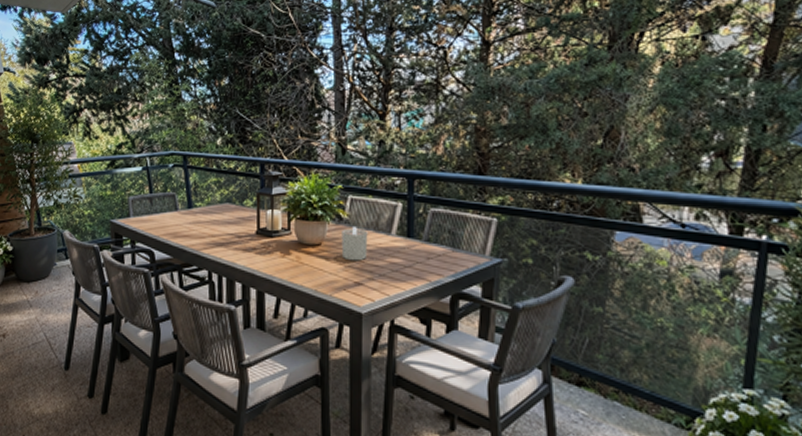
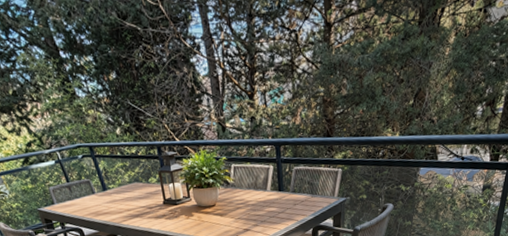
candle: present [341,227,368,261] -> none [230,188,251,214]

